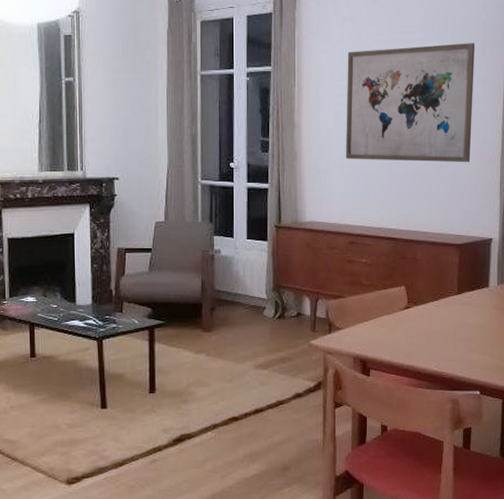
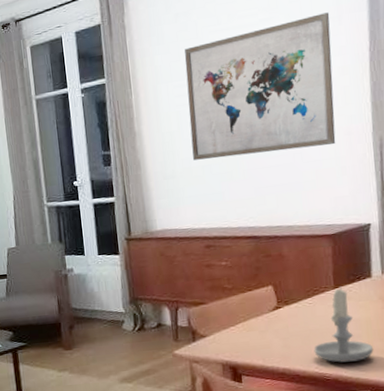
candle: none [435,293,485,363] -> present [314,287,374,363]

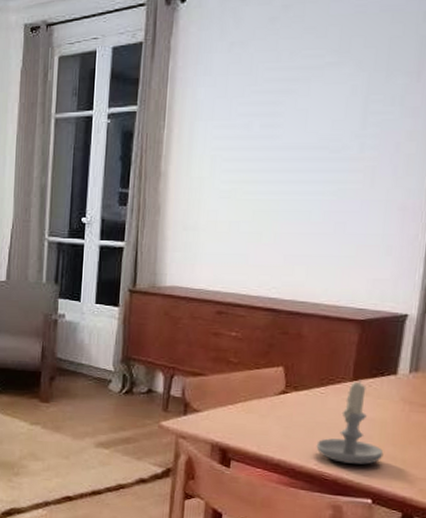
wall art: present [184,12,336,160] -> none [221,65,409,219]

